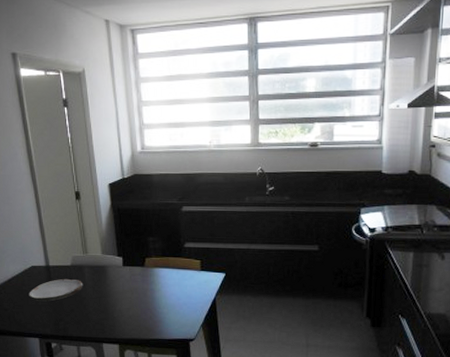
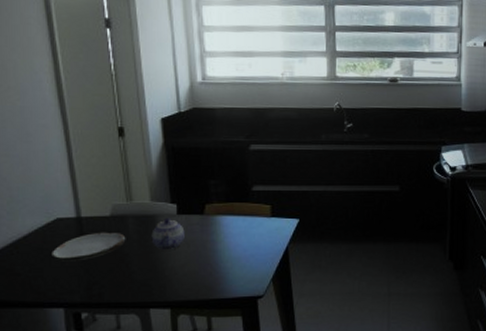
teapot: none [103,268,129,296] -> present [151,218,185,251]

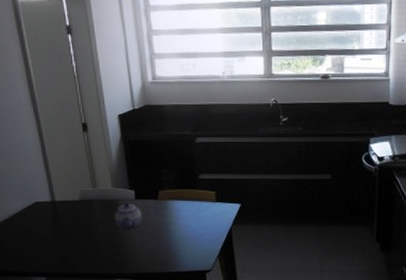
plate: present [52,232,126,262] -> none [33,214,93,238]

